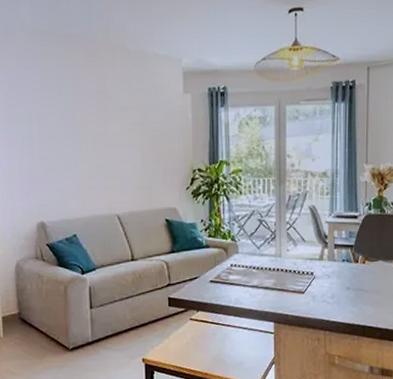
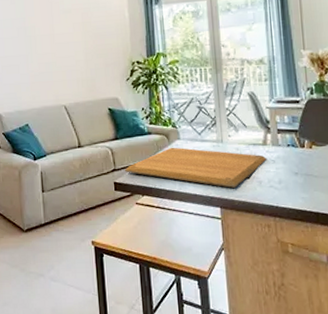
chopping board: none [179,261,322,303] -> present [124,147,267,188]

